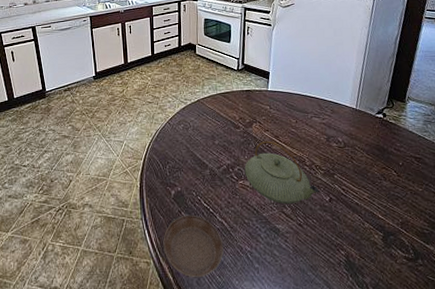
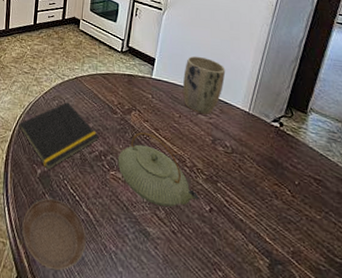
notepad: none [148,124,225,190] -> present [17,102,99,171]
plant pot: none [296,64,334,116] -> present [183,55,226,114]

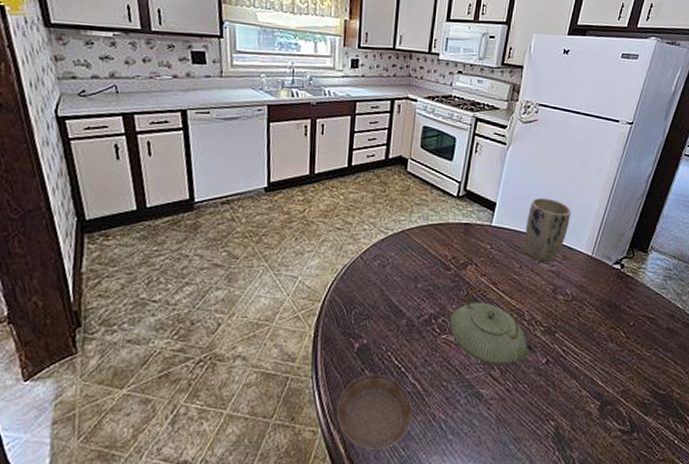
notepad: present [17,102,99,171] -> none [328,261,429,343]

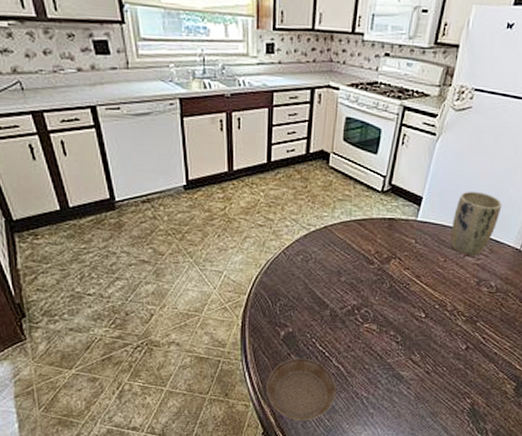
teapot: present [450,287,536,366] -> none [372,280,457,351]

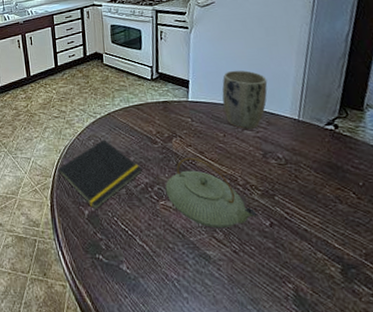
notepad: none [253,256,352,332] -> present [58,140,142,210]
saucer: present [266,358,337,421] -> none [78,236,147,305]
teapot: none [372,280,457,351] -> present [165,157,257,229]

